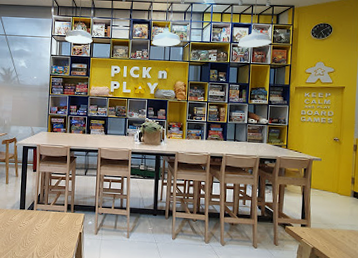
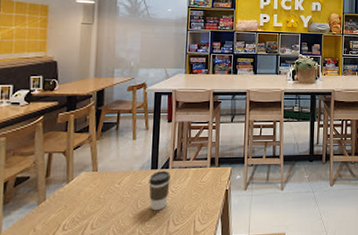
coffee cup: none [18,211,35,244] -> present [149,170,171,211]

